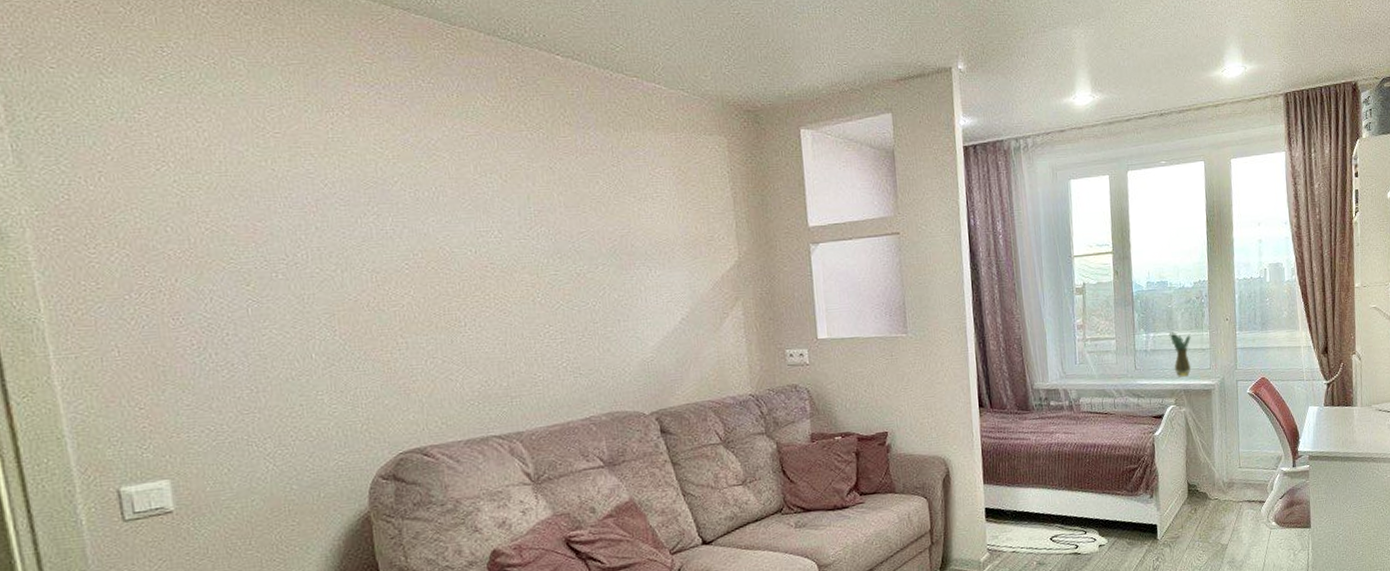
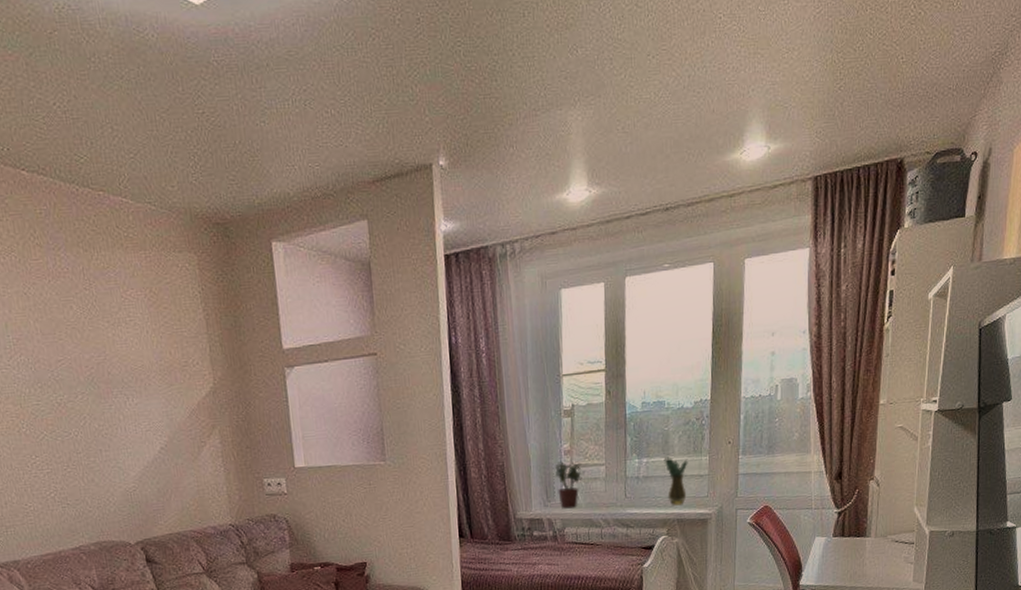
potted plant: none [1069,335,1096,380] -> present [554,461,583,509]

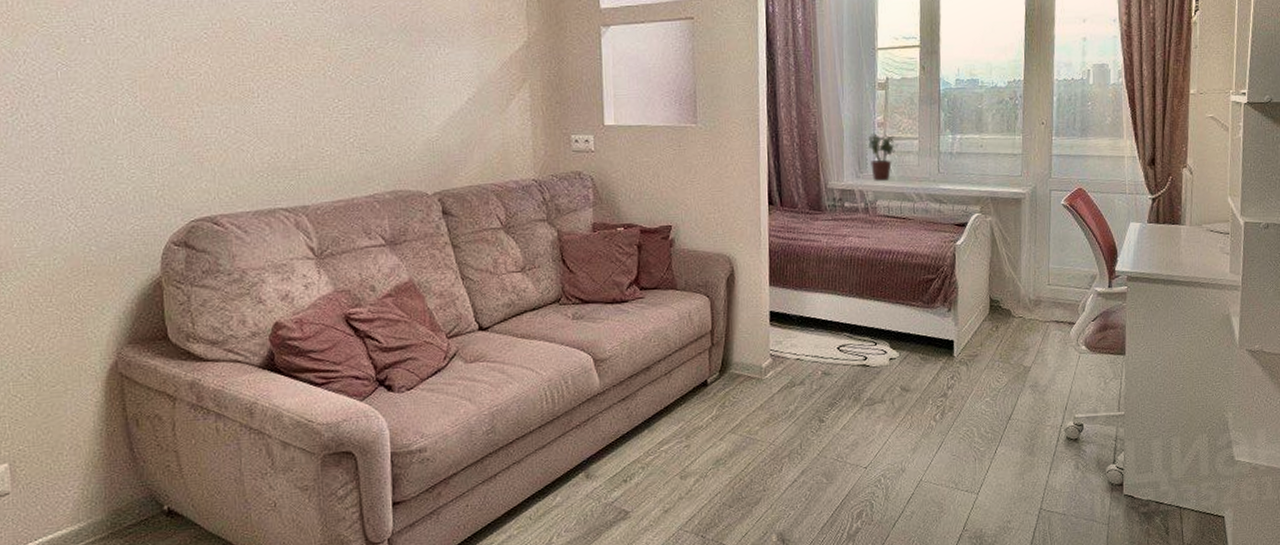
vase: present [663,456,688,506] -> none [977,134,1002,184]

